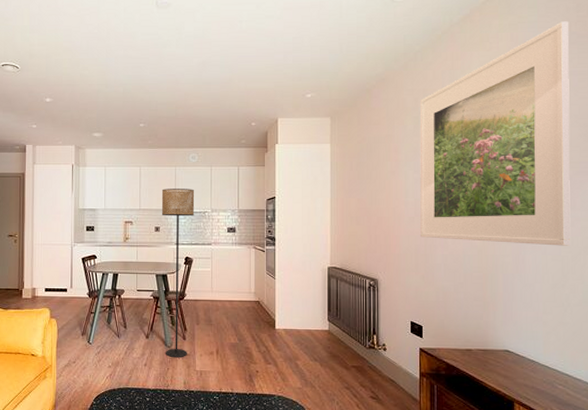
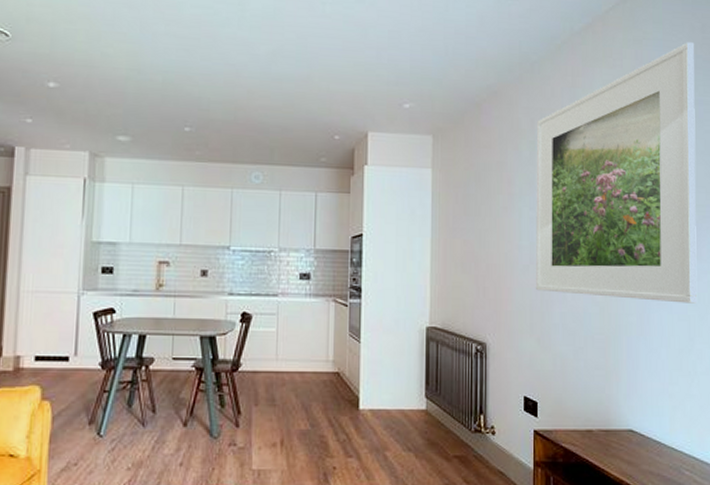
floor lamp: present [161,189,195,358] -> none [210,217,257,453]

